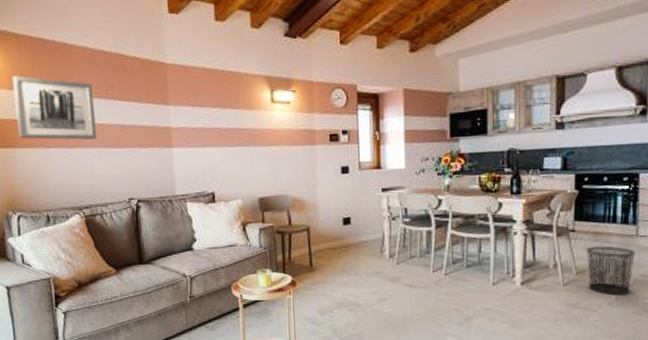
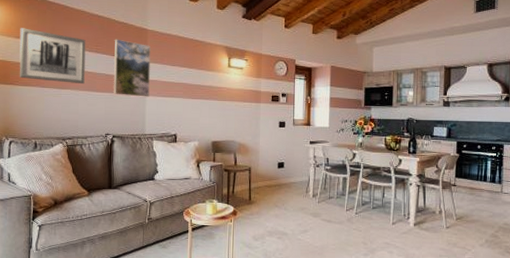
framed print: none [128,79,178,151] -> present [113,39,151,97]
trash can: present [586,246,637,296] -> none [463,198,501,239]

